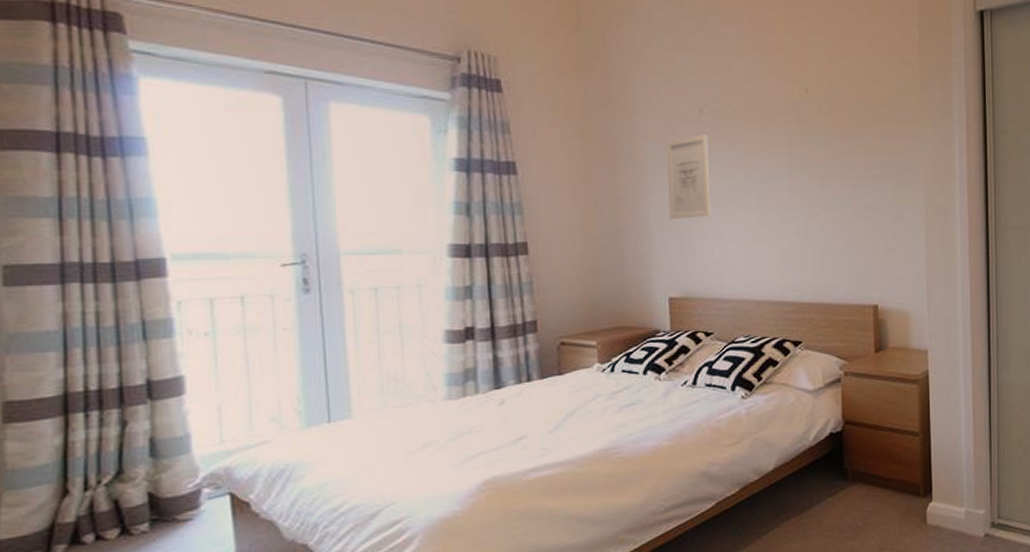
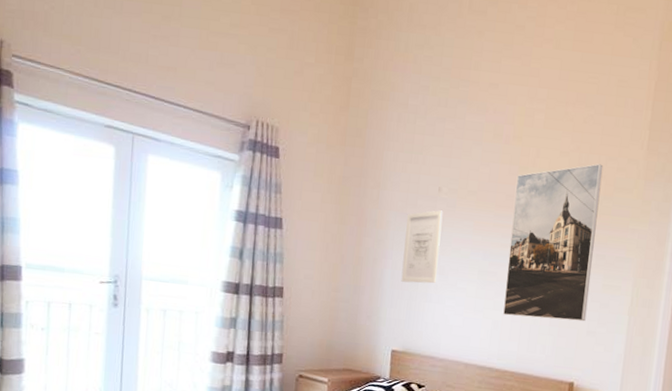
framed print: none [785,68,881,242] -> present [503,164,604,322]

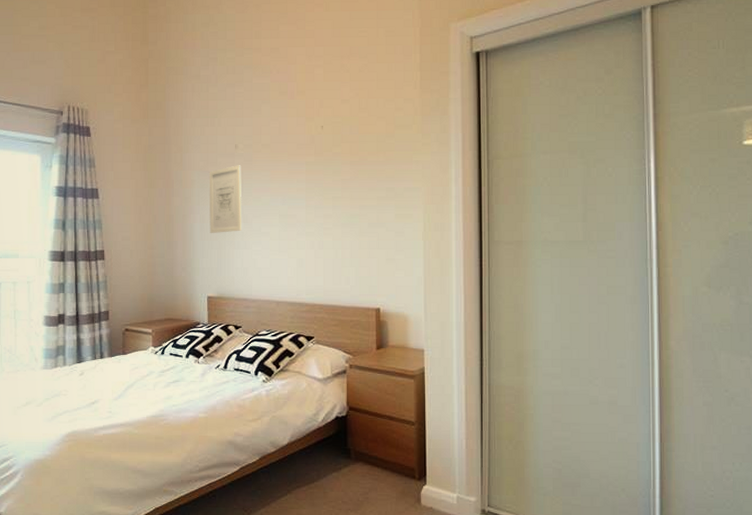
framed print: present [503,164,604,322] -> none [304,106,384,253]

